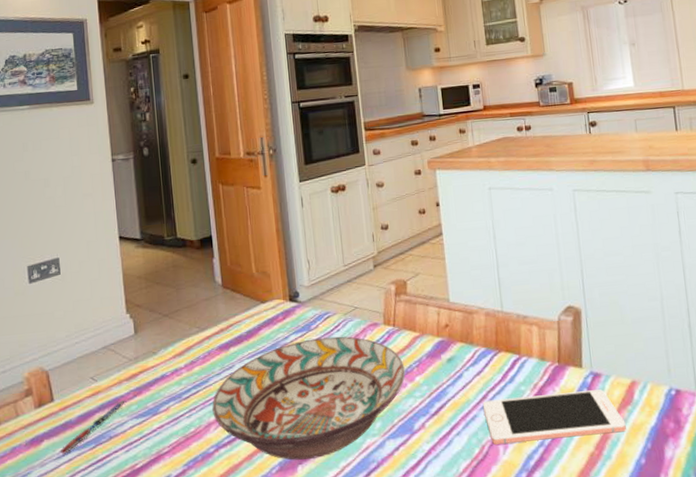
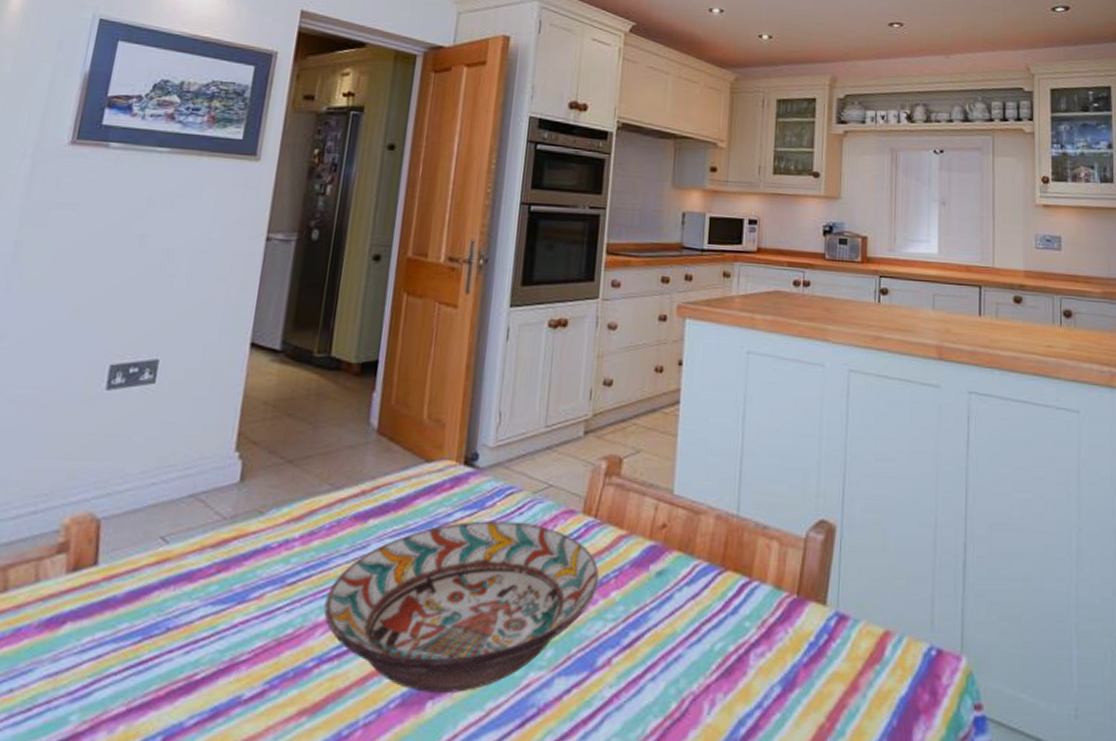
pen: present [60,400,127,454] -> none [86,576,204,647]
cell phone: present [482,389,626,445] -> none [691,636,870,700]

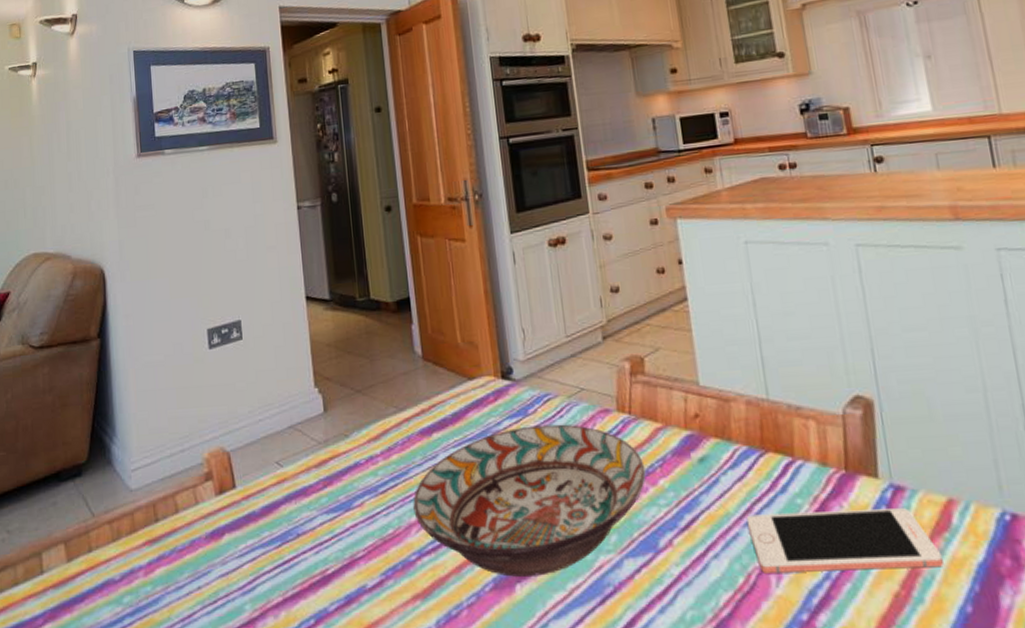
cell phone: none [691,636,870,700] -> present [746,508,943,573]

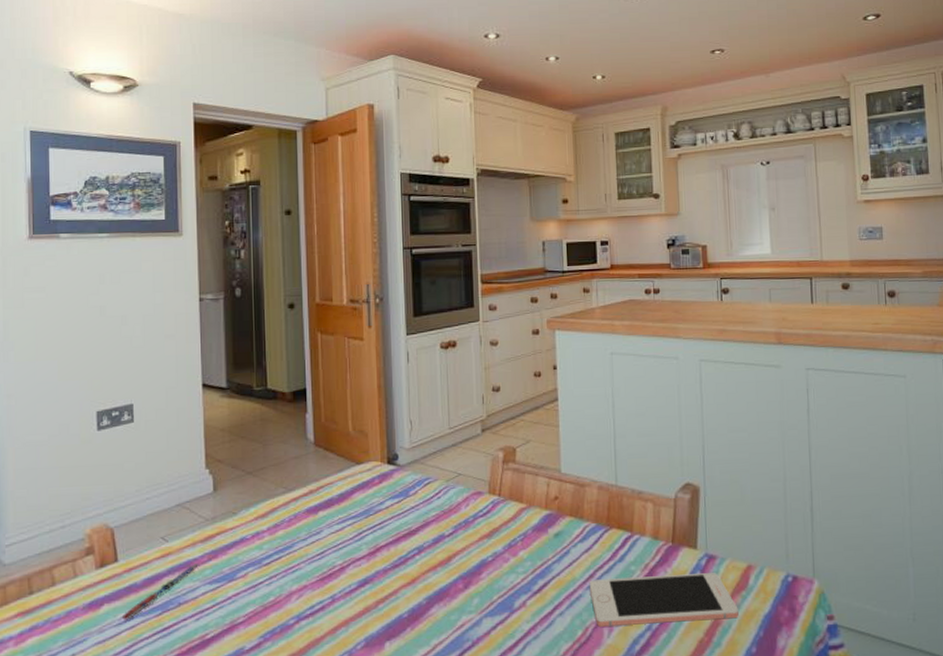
pen: none [242,491,316,552] -> present [121,564,200,620]
decorative bowl: present [413,424,646,577] -> none [295,504,509,636]

